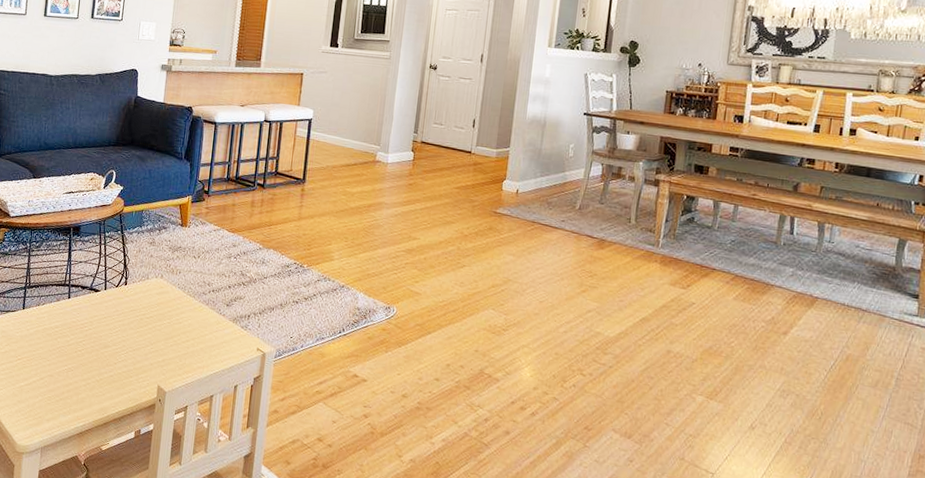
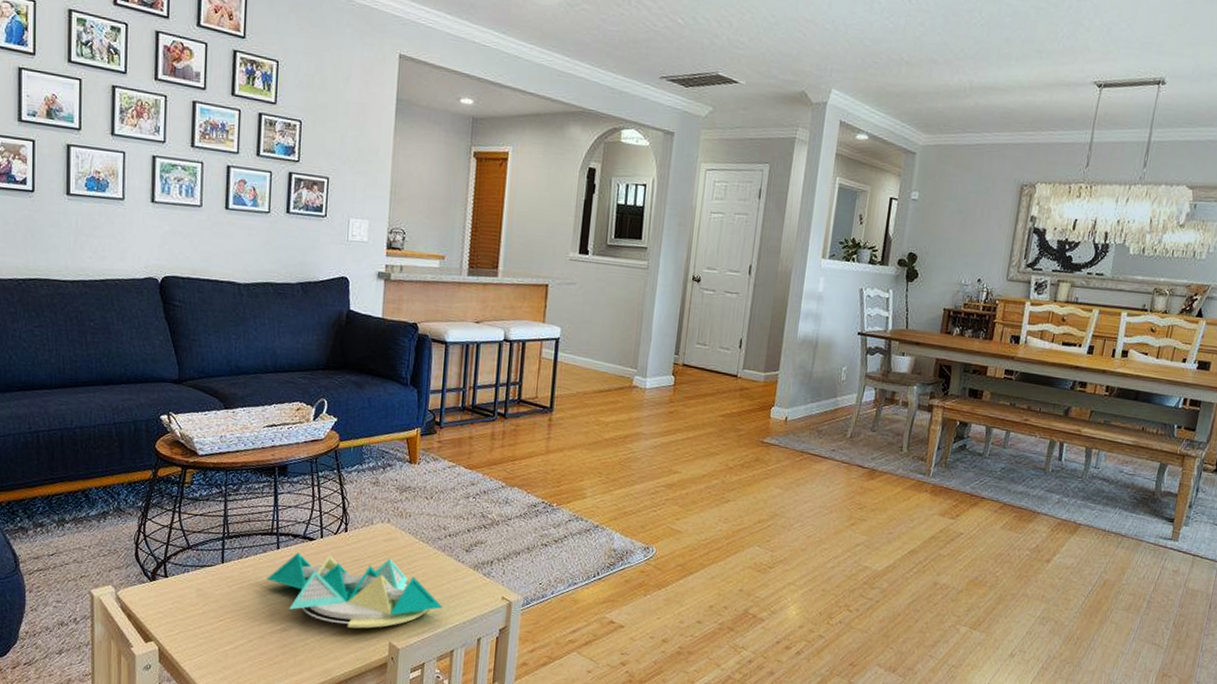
board game: none [58,302,205,372] -> present [266,552,443,629]

